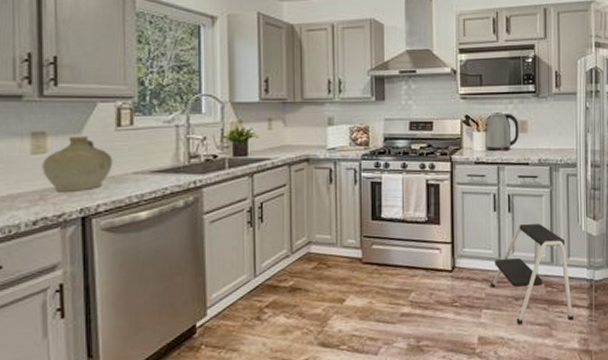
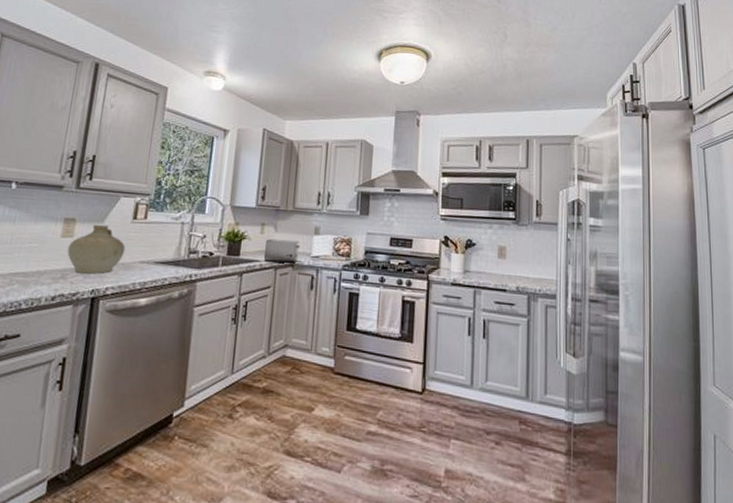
toaster: none [274,133,315,160] -> present [264,238,301,265]
kettle: present [485,113,519,152] -> none [463,236,498,276]
step stool: present [491,223,574,325] -> none [461,352,549,466]

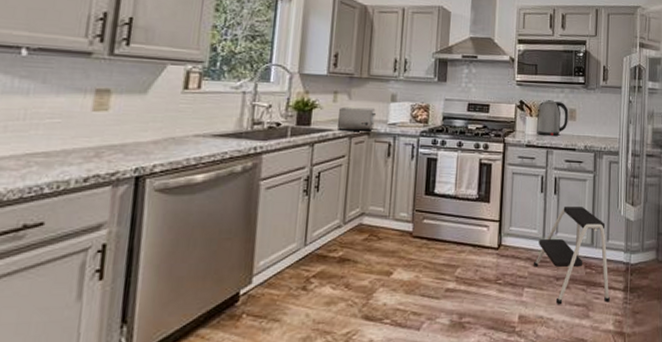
ceramic jug: present [67,224,126,274] -> none [101,95,176,151]
step stool: none [461,352,549,466] -> present [534,206,610,305]
kettle: none [463,236,498,276] -> present [537,100,569,137]

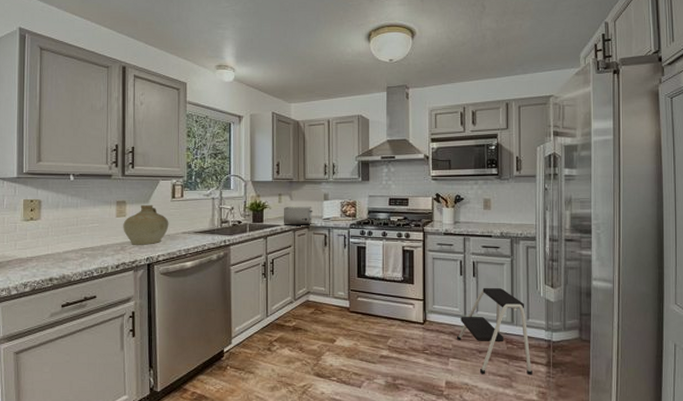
ceramic jug: none [101,95,176,151] -> present [123,204,169,245]
kettle: present [537,100,569,137] -> none [453,192,483,225]

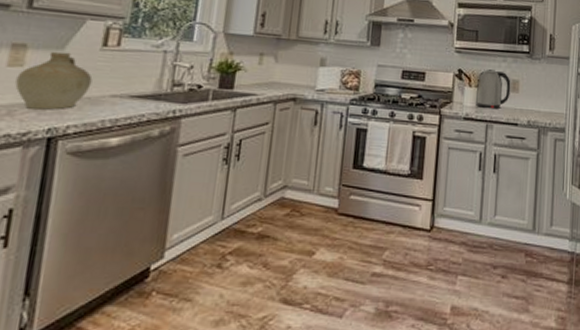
toaster: present [283,206,313,227] -> none [262,70,304,99]
kettle: none [453,192,483,225] -> present [476,69,511,110]
step stool: present [457,287,532,375] -> none [469,186,552,297]

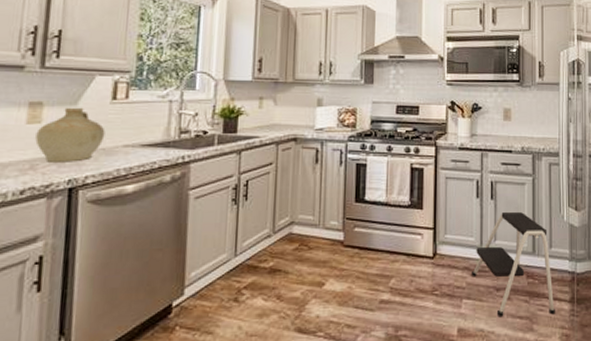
step stool: none [469,186,552,297] -> present [472,211,555,318]
kettle: present [476,69,511,110] -> none [470,100,503,138]

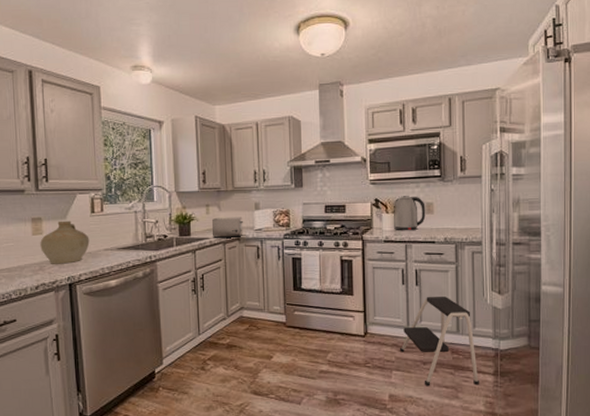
toaster: none [264,113,303,139] -> present [211,217,244,239]
kettle: none [470,100,503,138] -> present [394,196,426,231]

